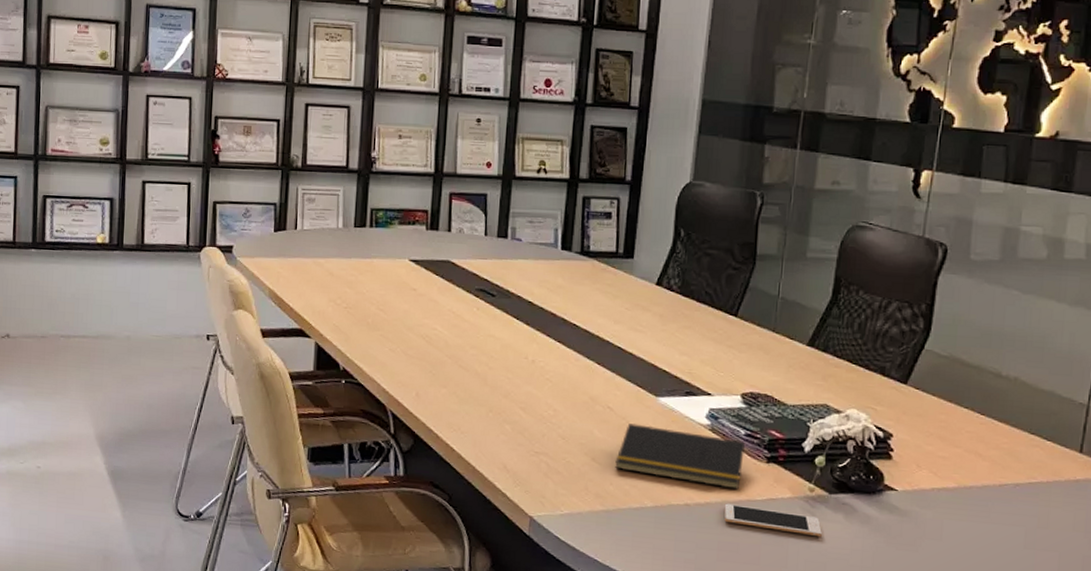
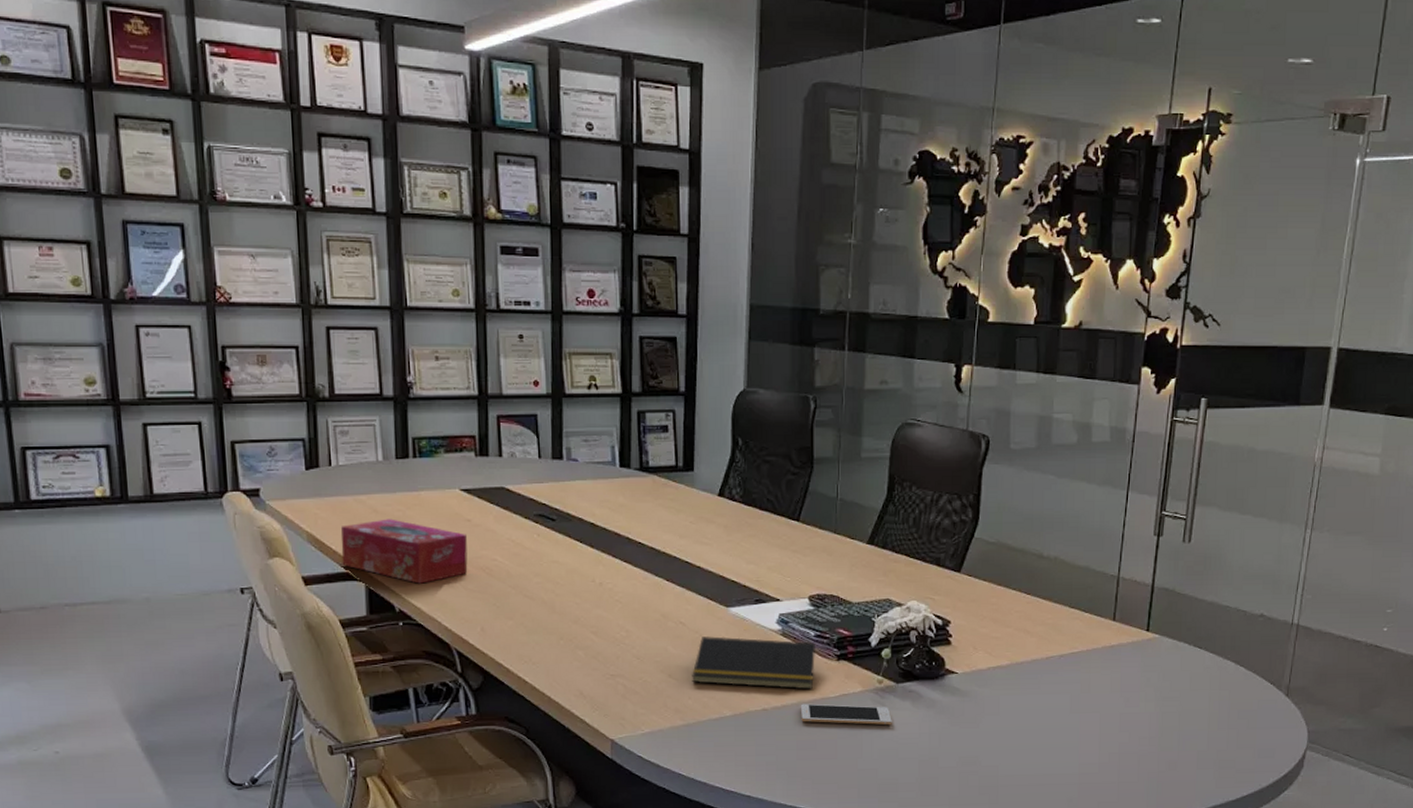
tissue box: none [297,282,411,346] -> present [340,519,468,584]

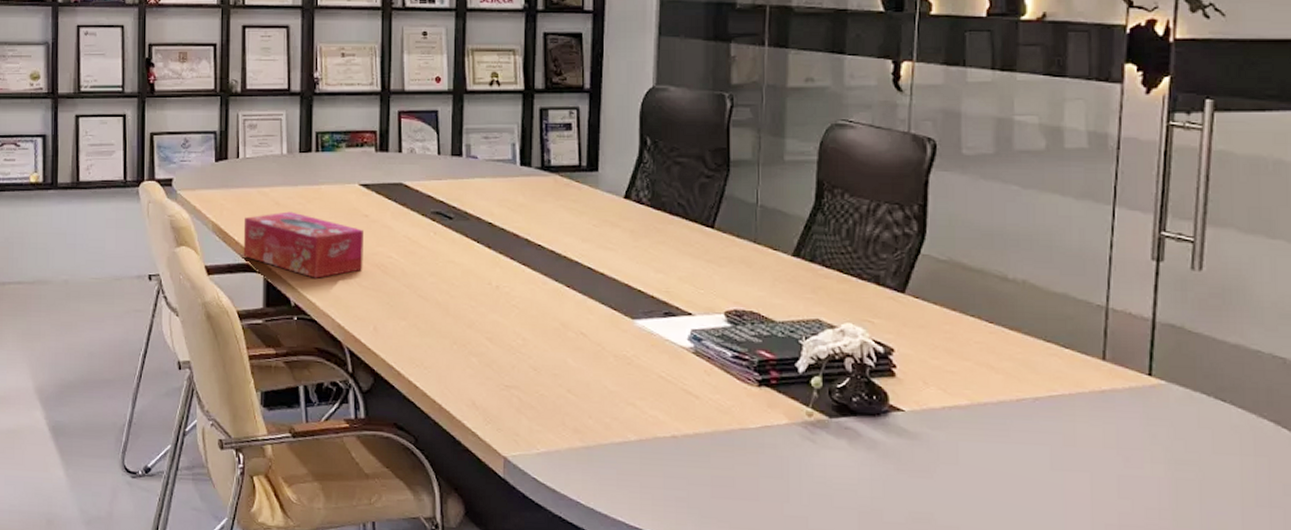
notepad: present [692,636,815,690] -> none [593,350,733,418]
cell phone: present [800,703,892,726] -> none [715,433,825,467]

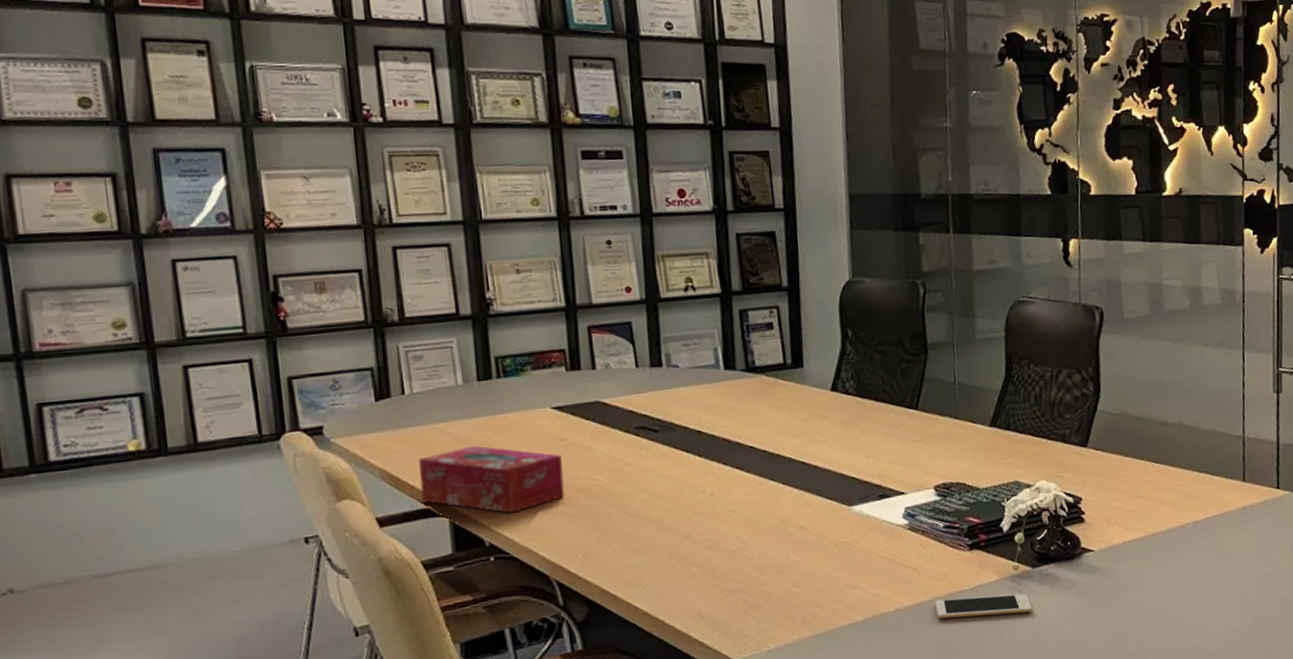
cell phone: none [715,433,825,467] -> present [934,593,1032,619]

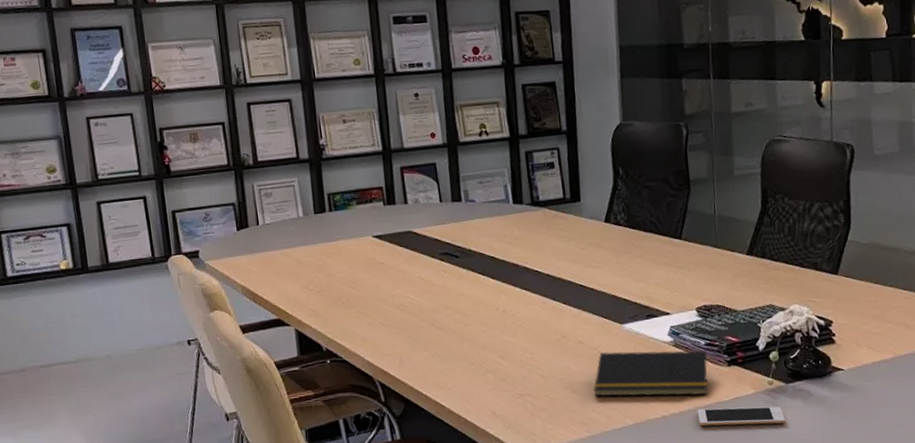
tissue box: present [418,445,565,514] -> none [271,267,385,324]
notepad: none [817,533,947,590] -> present [594,350,708,397]

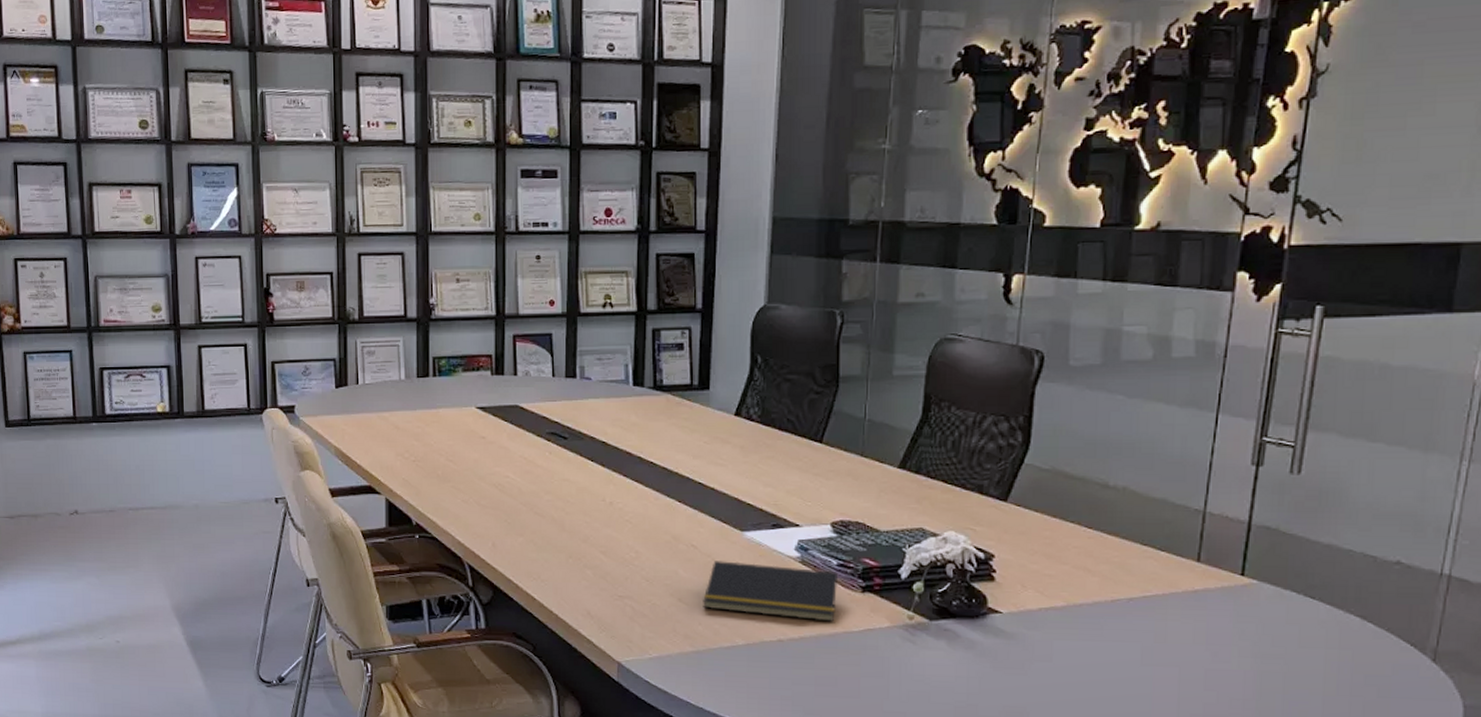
cell phone: present [697,406,786,427] -> none [819,636,924,666]

